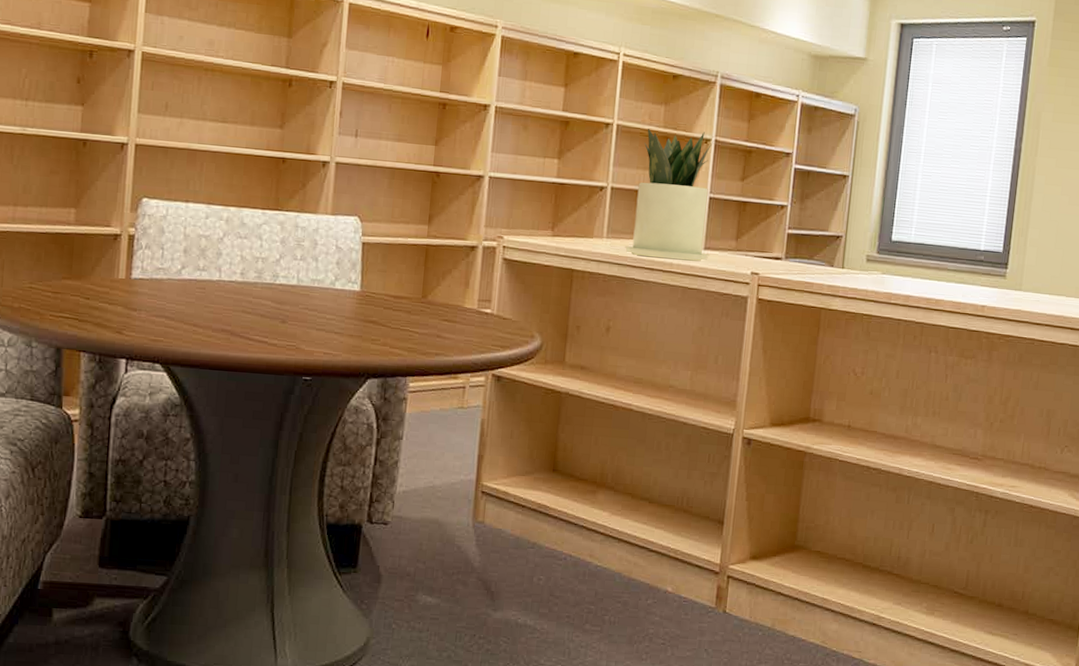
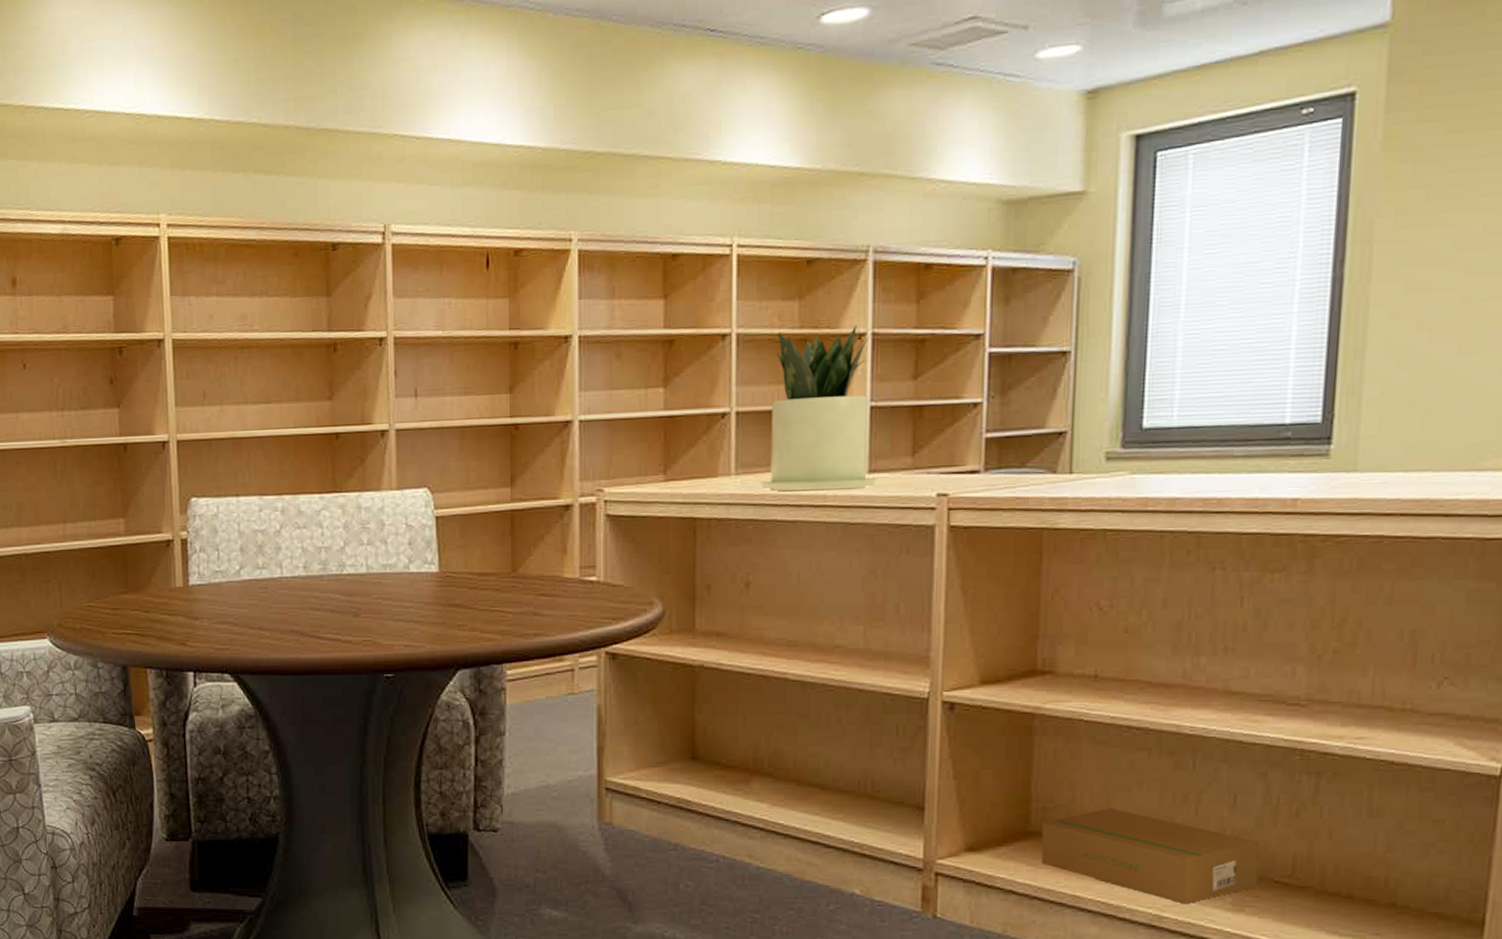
box: none [802,530,947,608] -> present [1041,808,1260,904]

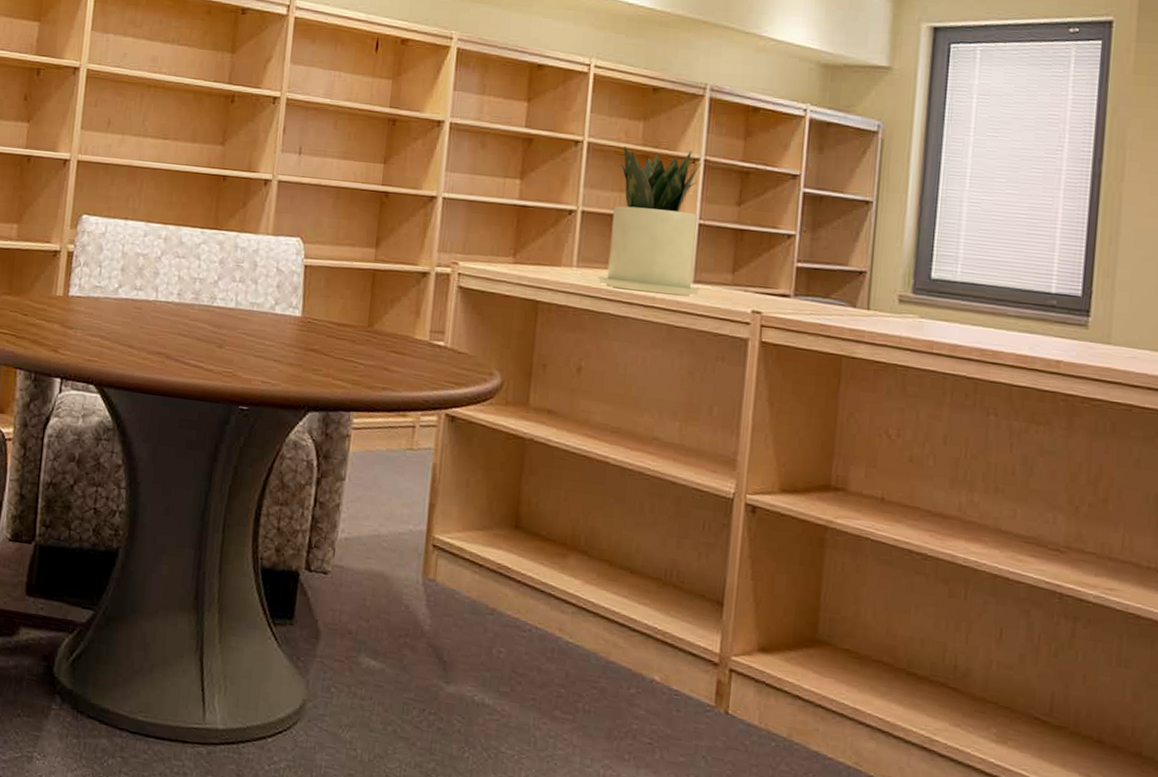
box: present [1041,808,1260,904] -> none [826,626,1022,730]

